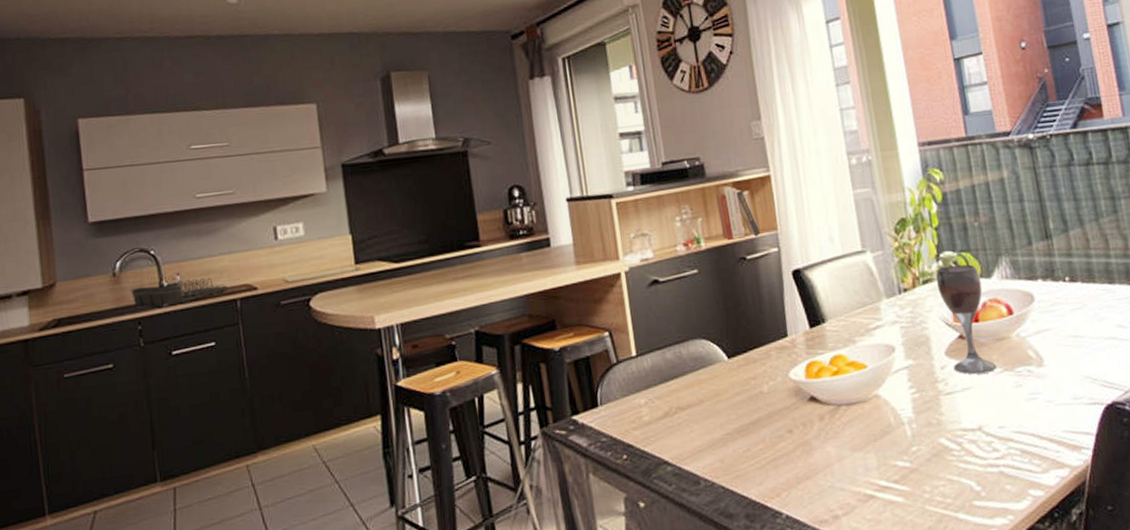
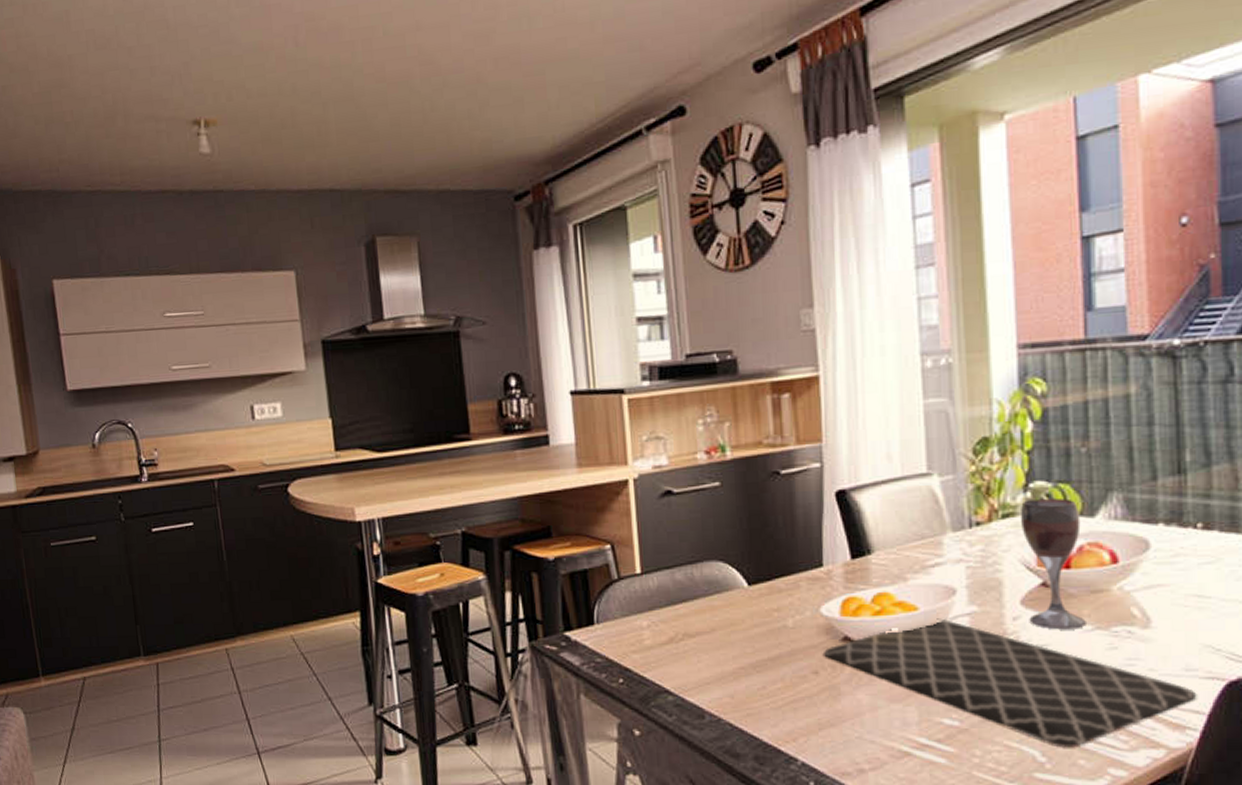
dish rack: present [130,277,227,308] -> none [109,455,205,482]
books: present [716,185,761,240] -> none [748,385,801,450]
placemat: none [795,373,1085,475] -> present [824,618,1197,746]

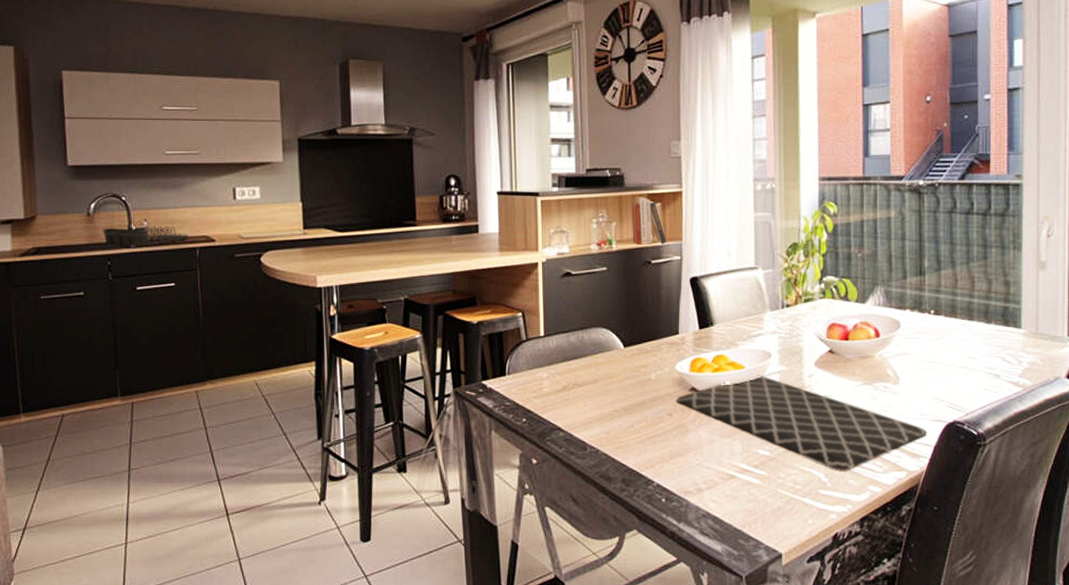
dish rack: none [109,455,205,482] -> present [102,226,188,247]
books: none [748,385,801,450] -> present [631,196,667,244]
cup: present [1020,497,1088,630] -> none [816,289,858,385]

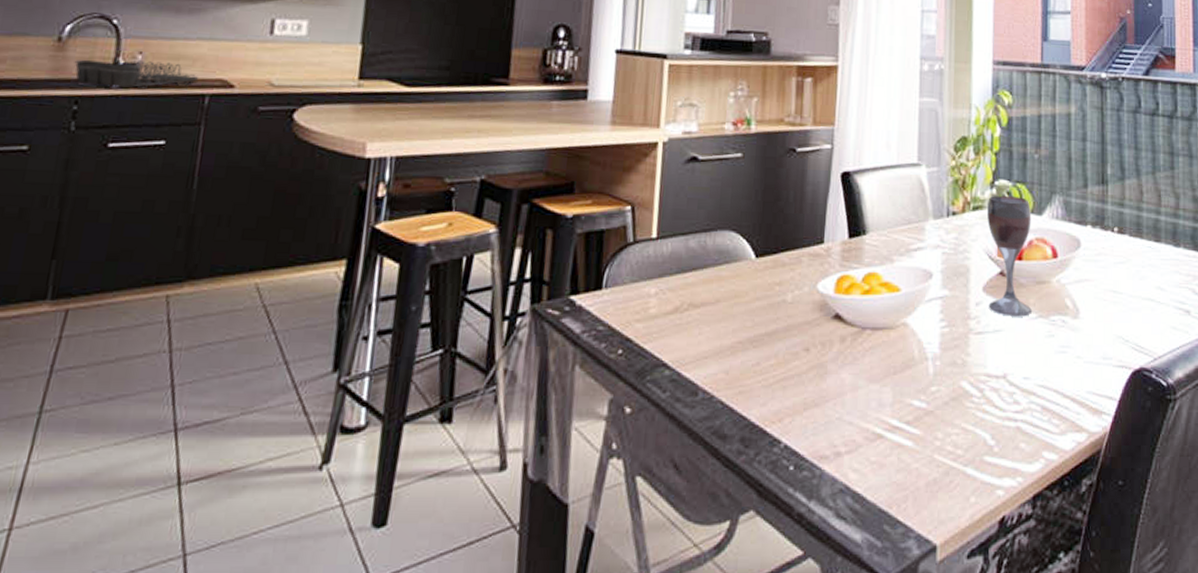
books: present [631,196,667,244] -> none [776,67,817,129]
placemat: present [677,375,928,470] -> none [816,300,1111,430]
cup: none [816,289,858,385] -> present [986,195,1033,317]

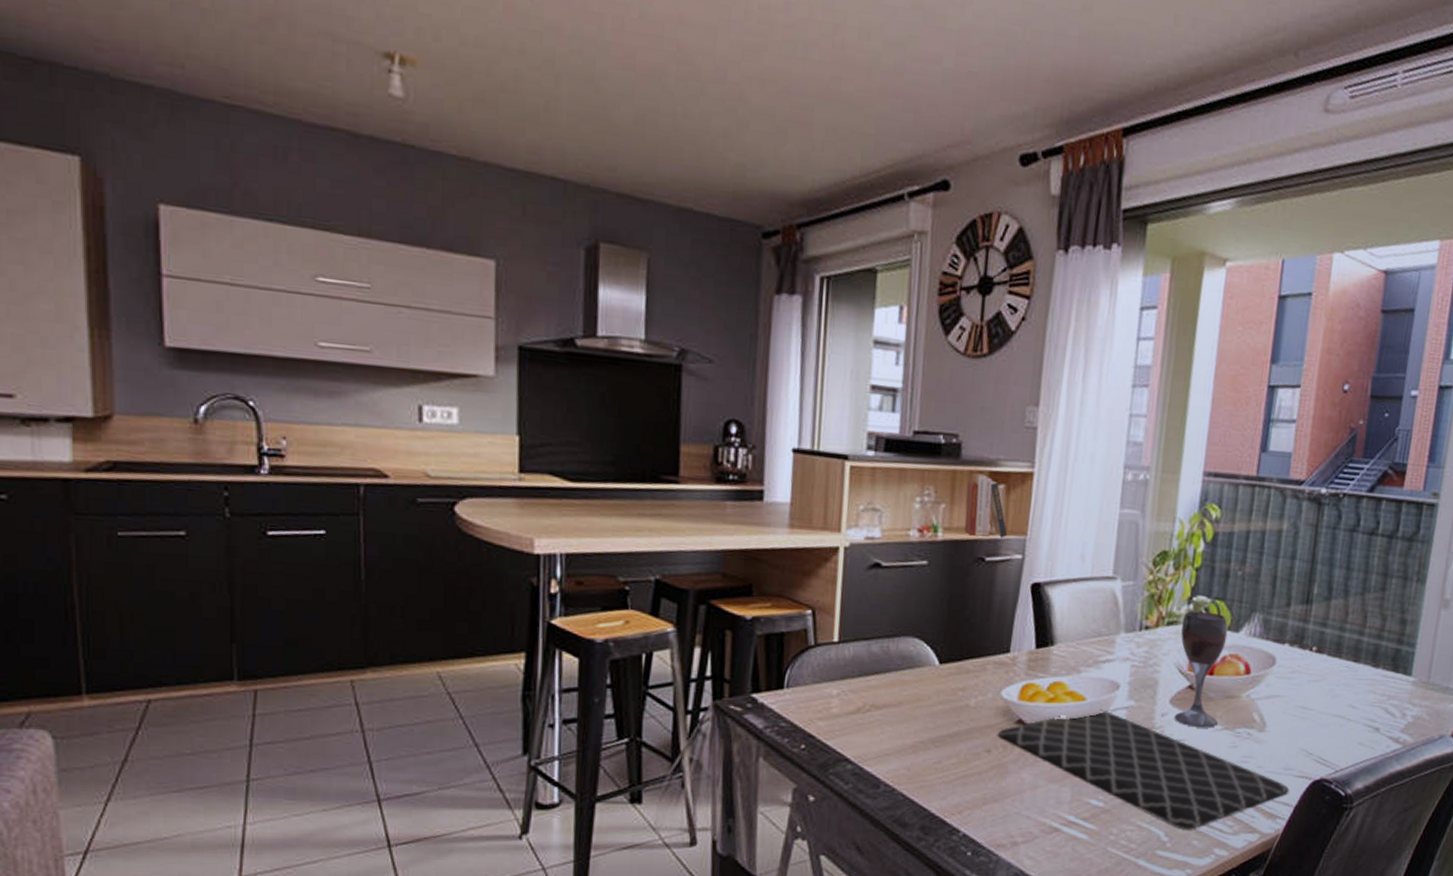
dish rack: present [74,59,198,90] -> none [216,443,349,477]
books: none [776,67,817,129] -> present [965,472,1008,538]
placemat: none [816,300,1111,430] -> present [998,709,1290,829]

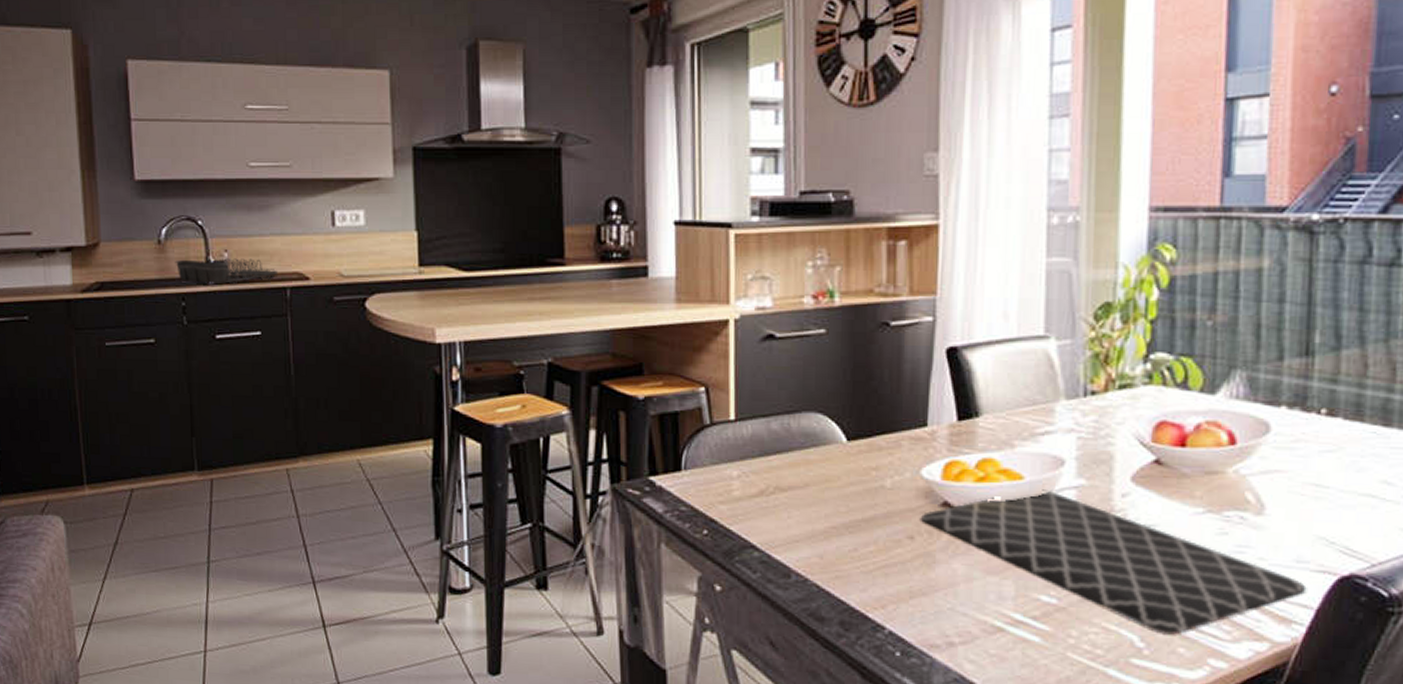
dish rack: none [216,443,349,477] -> present [175,258,277,285]
books: present [965,472,1008,538] -> none [863,230,914,299]
cup: present [1174,610,1228,728] -> none [1137,370,1201,511]

